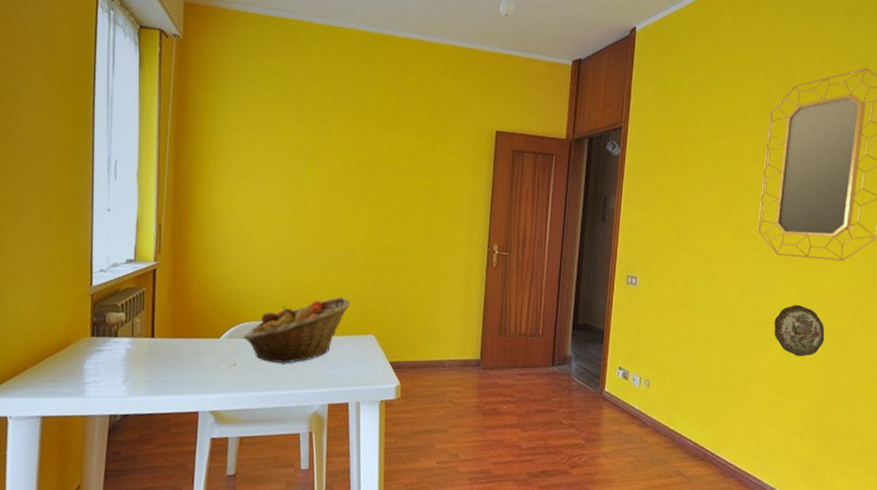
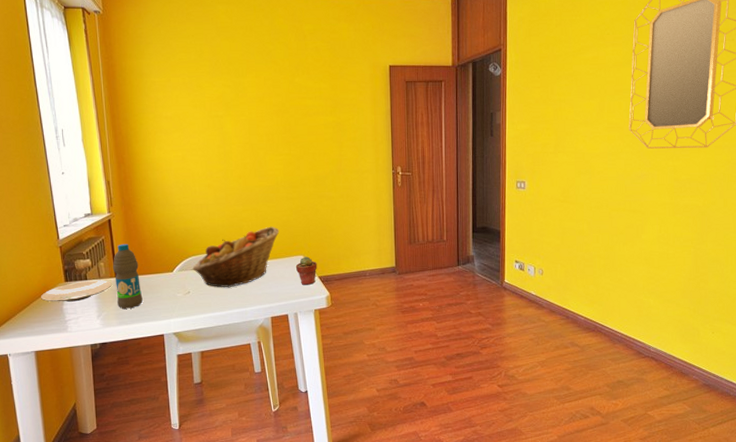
plate: none [58,337,146,362] -> present [40,280,112,302]
water bottle: none [149,299,181,377] -> present [113,244,143,309]
potted succulent: none [364,336,390,370] -> present [295,256,317,285]
decorative plate: present [774,305,825,357] -> none [649,191,694,235]

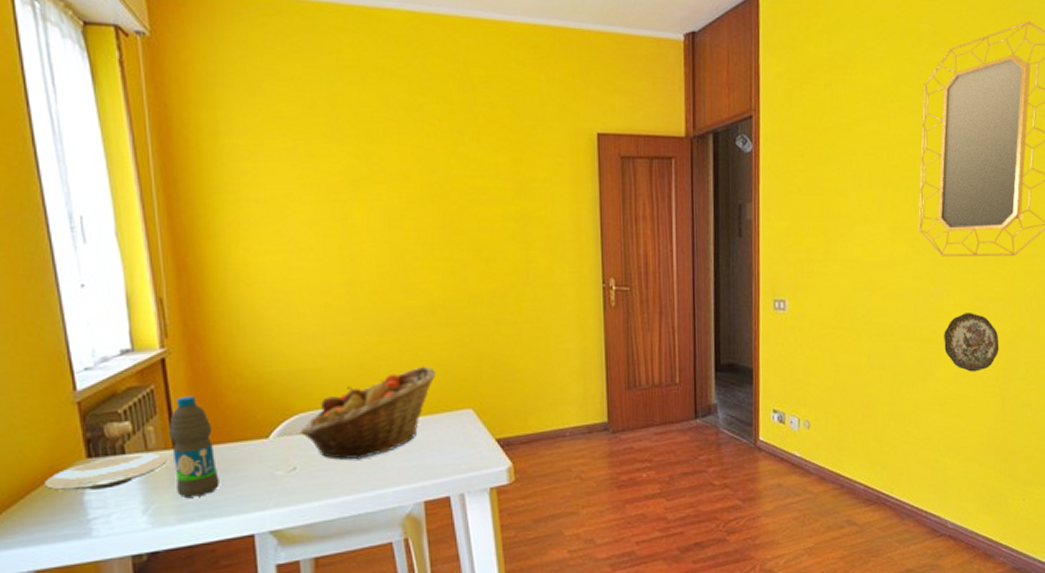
potted succulent: present [295,256,317,285] -> none [461,410,494,452]
decorative plate: none [649,191,694,235] -> present [944,313,999,372]

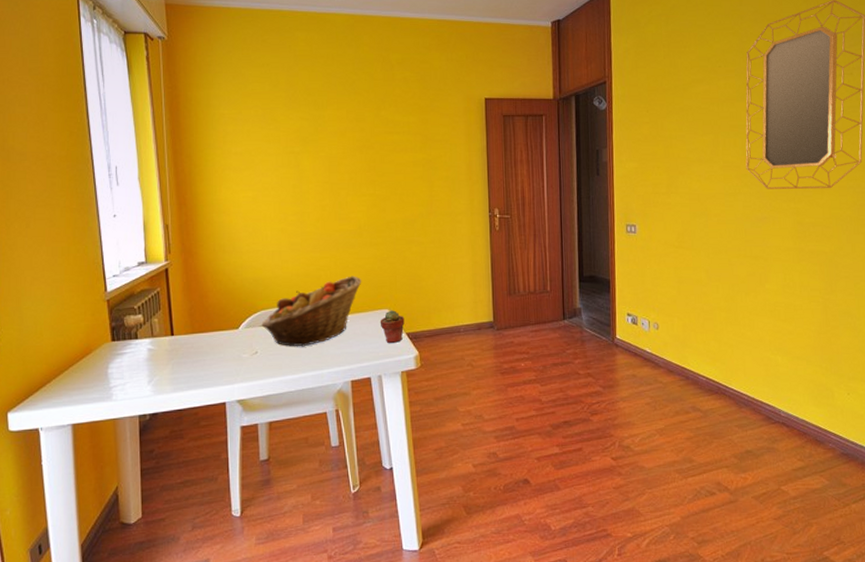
plate: present [43,453,167,491] -> none [81,339,166,366]
water bottle: present [169,396,220,498] -> none [169,296,202,373]
potted succulent: none [461,410,494,452] -> present [380,310,405,343]
decorative plate: present [944,313,999,372] -> none [771,235,821,284]

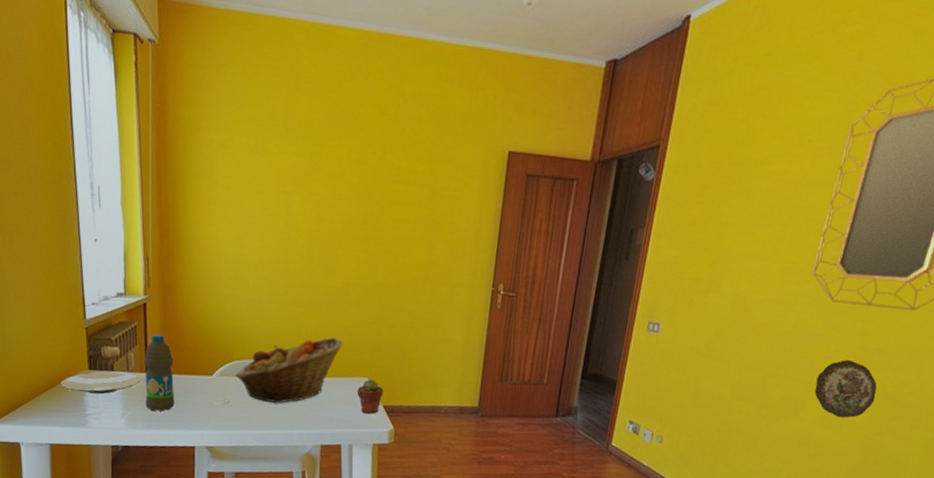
plate: none [81,339,166,366] -> present [60,371,141,394]
water bottle: none [169,296,202,373] -> present [144,334,175,412]
decorative plate: none [771,235,821,284] -> present [814,360,877,418]

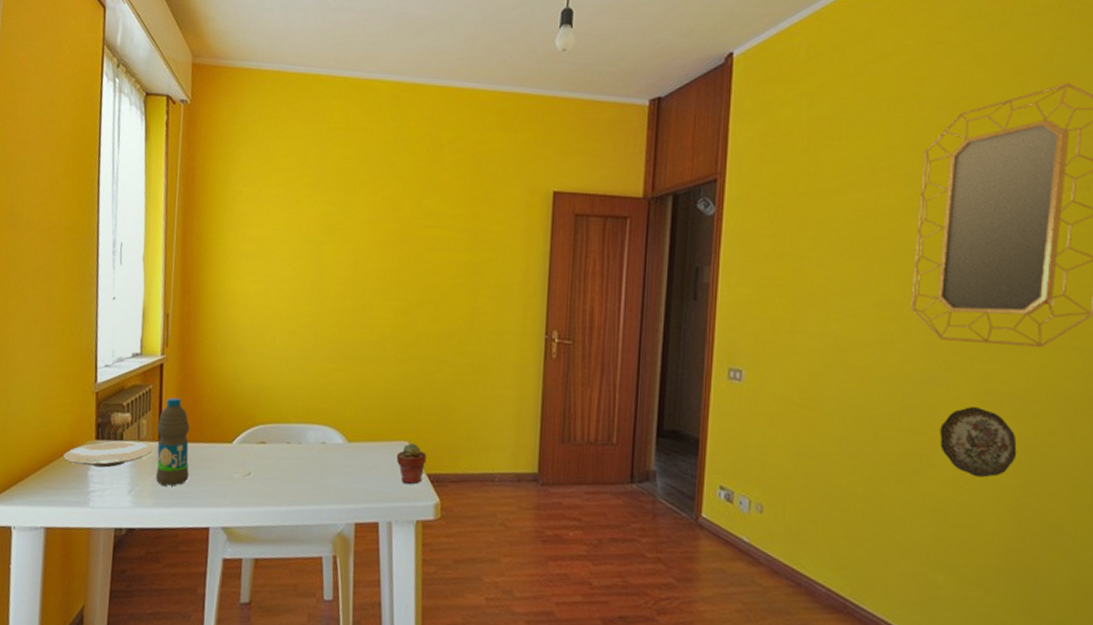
fruit basket: present [235,337,344,404] -> none [258,395,380,475]

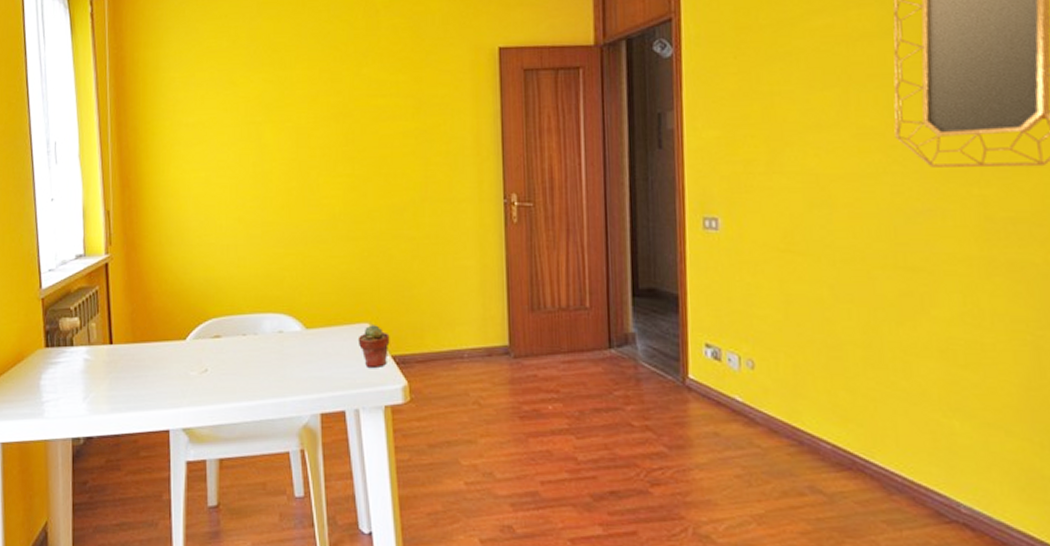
plate: present [62,441,153,468] -> none [12,347,104,376]
water bottle: present [156,397,190,486] -> none [107,297,144,390]
decorative plate: present [940,407,1017,478] -> none [939,237,1028,312]

